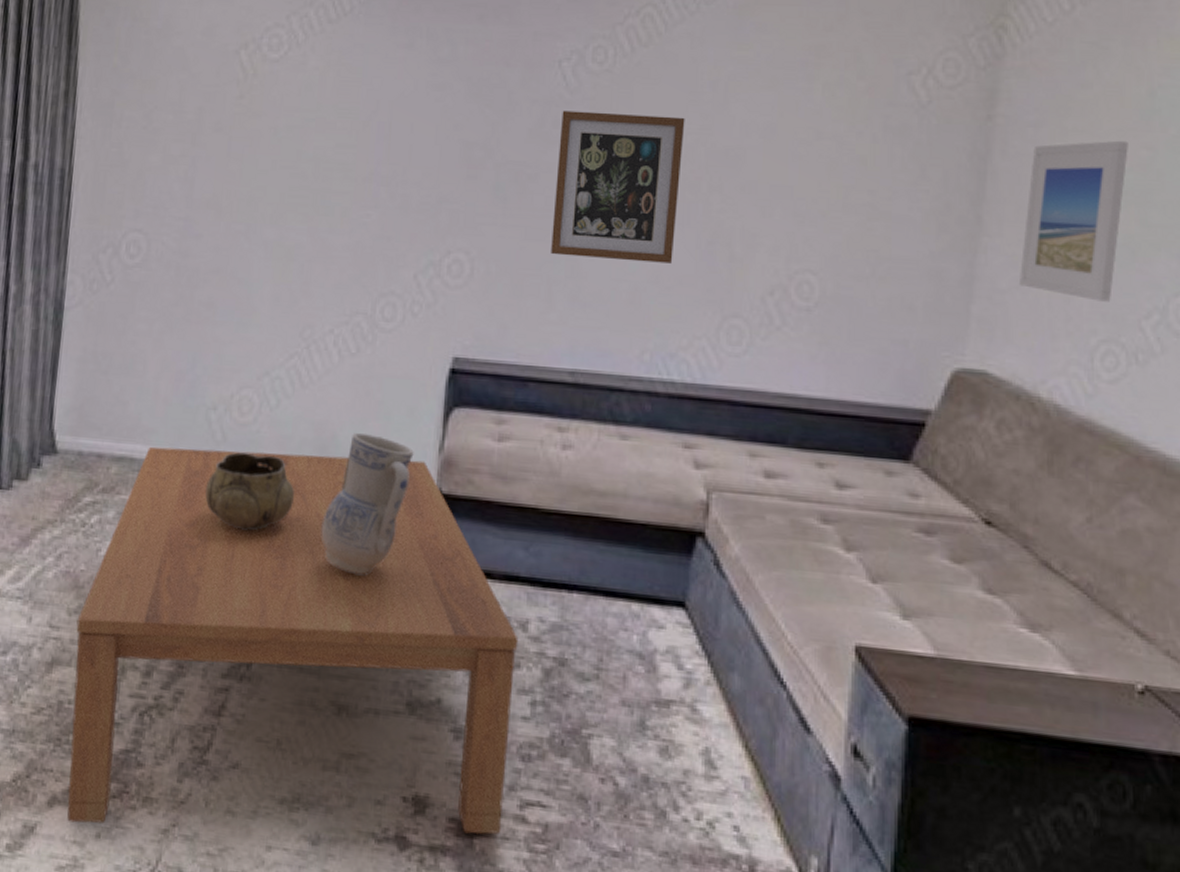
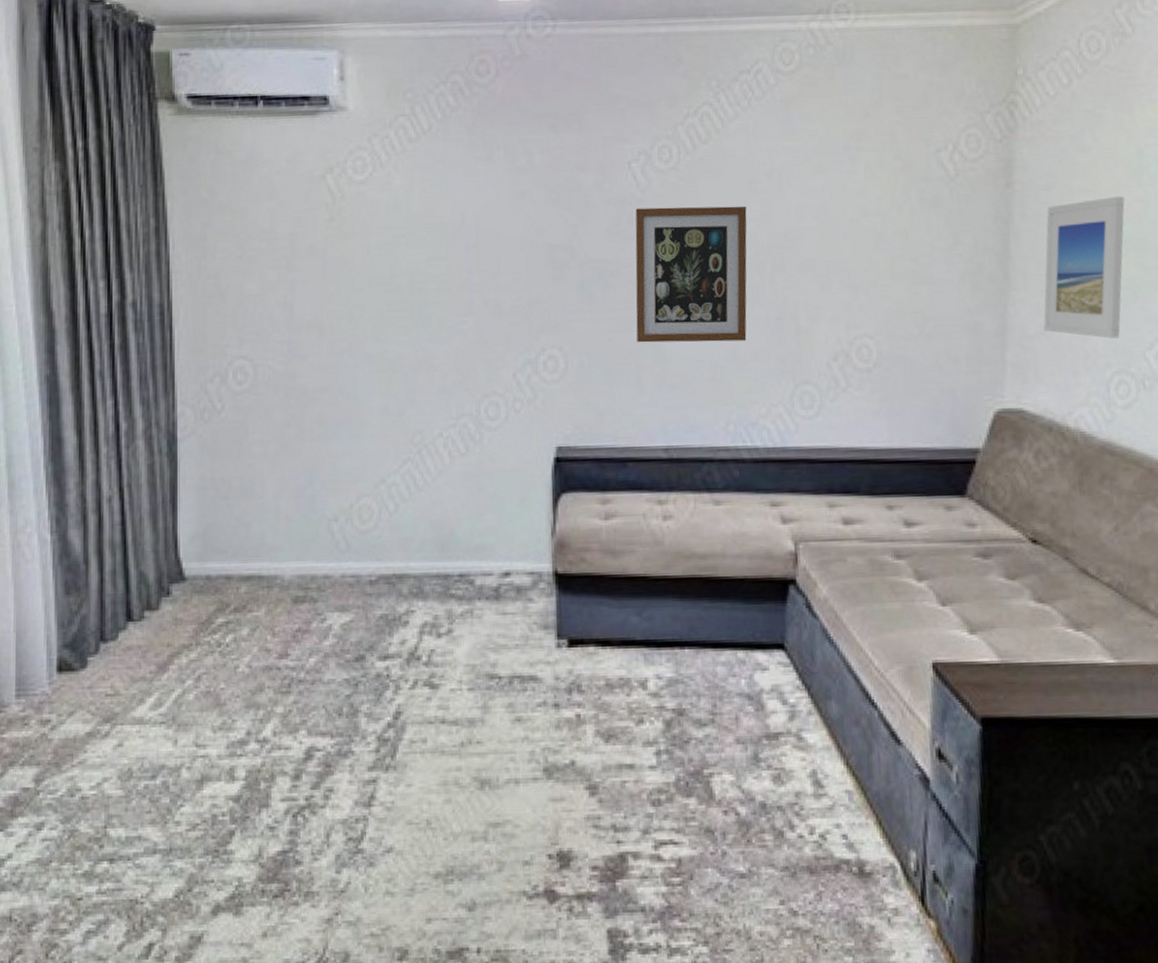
coffee table: present [67,446,519,834] -> none [222,546,640,927]
decorative bowl: present [205,452,295,531] -> none [335,557,421,631]
vase: present [321,432,414,575] -> none [449,526,529,657]

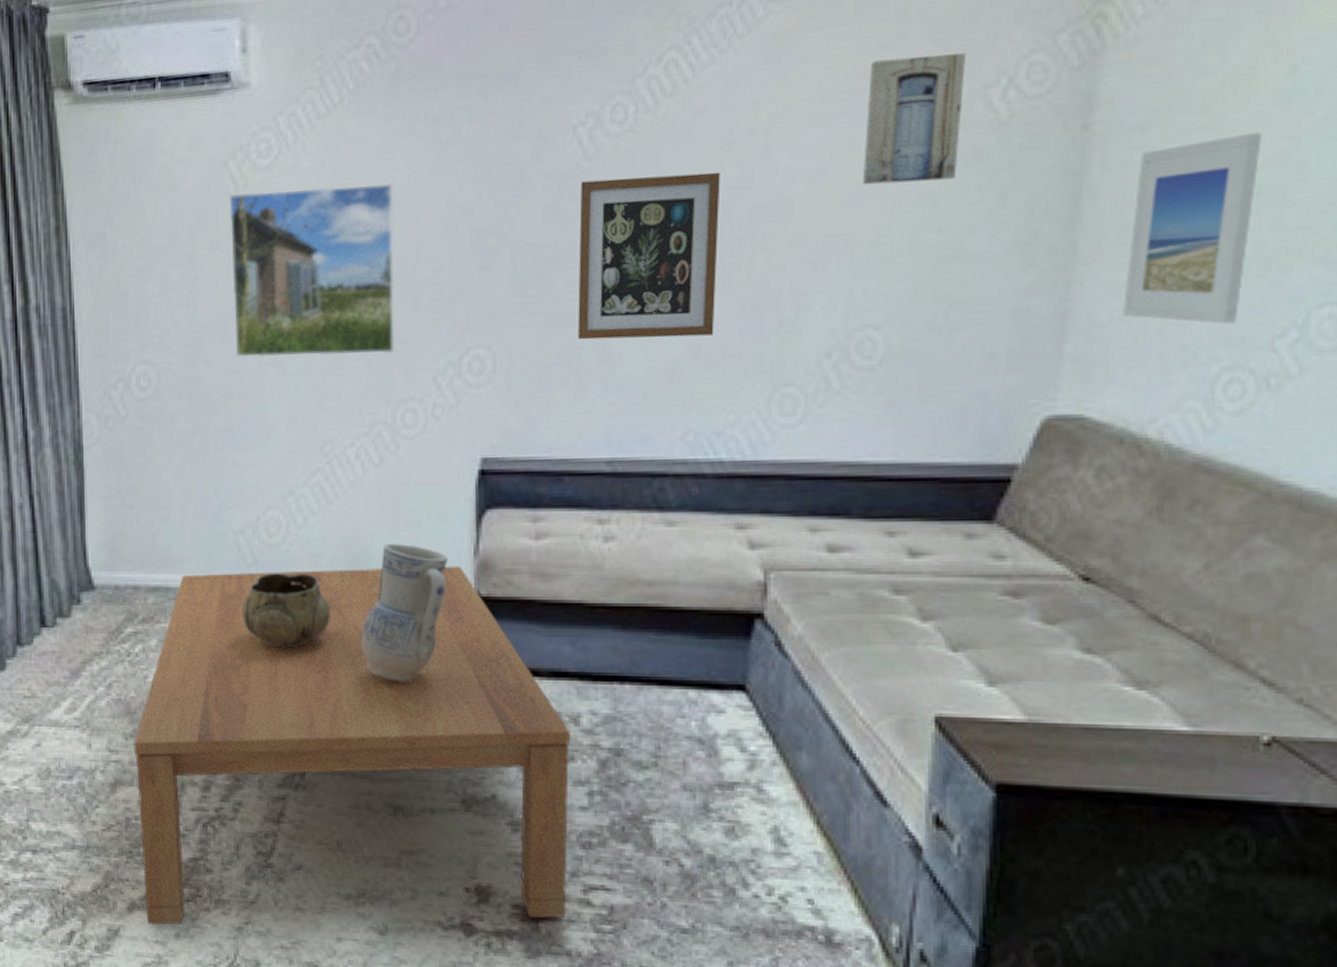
coffee table: none [222,546,640,927] -> present [133,566,571,925]
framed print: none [326,202,479,354] -> present [229,184,395,358]
decorative bowl: none [335,557,421,631] -> present [242,573,331,648]
vase: none [449,526,529,657] -> present [361,543,448,681]
wall art: none [854,123,923,222] -> present [862,53,965,185]

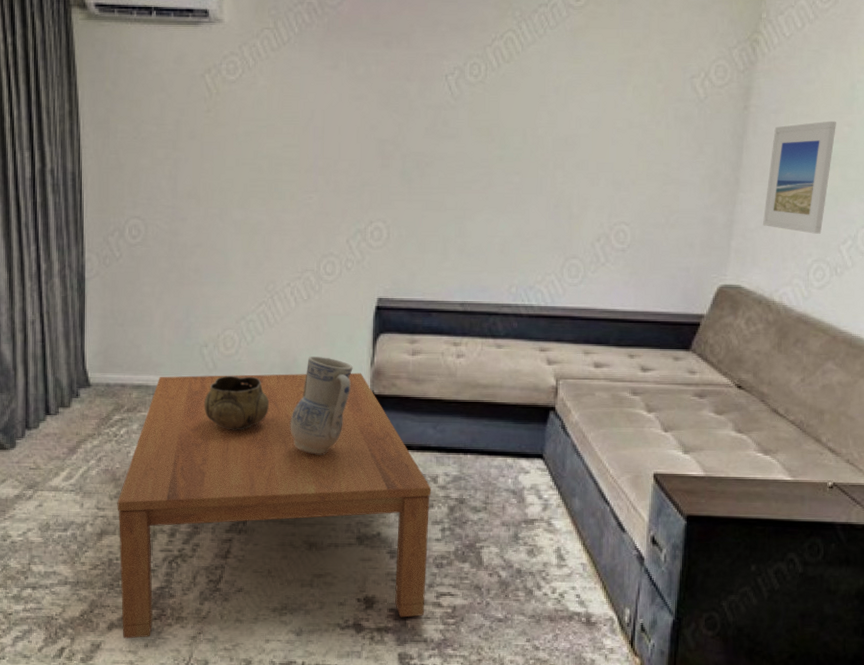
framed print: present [229,184,395,358] -> none [204,98,323,222]
wall art: present [578,172,721,340] -> none [444,113,537,222]
wall art: present [862,53,965,185] -> none [621,53,682,134]

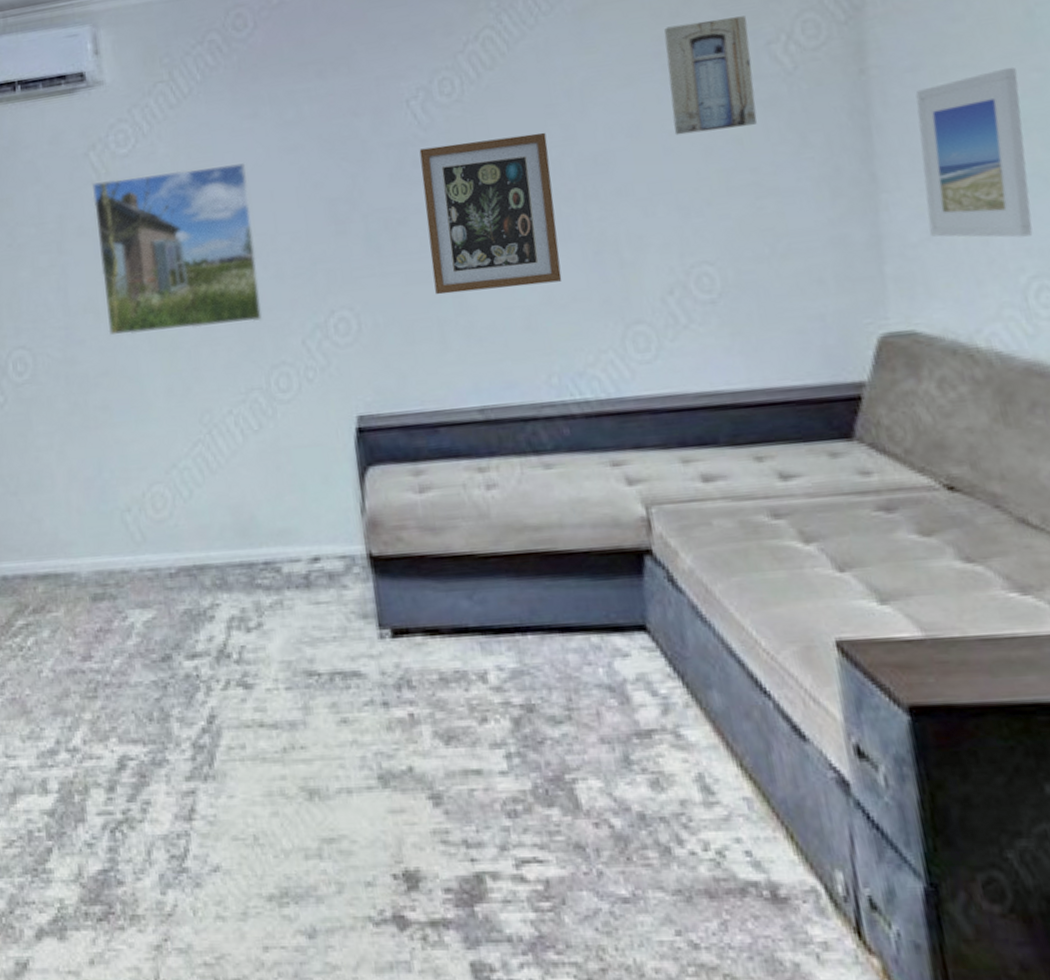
coffee table: present [117,372,432,639] -> none [31,526,500,953]
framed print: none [204,98,323,222] -> present [92,163,263,336]
decorative bowl: present [204,376,270,430] -> none [134,547,225,628]
vase: present [290,356,353,454] -> none [257,508,337,653]
wall art: none [444,113,537,222] -> present [419,132,562,295]
wall art: none [621,53,682,134] -> present [664,16,757,136]

